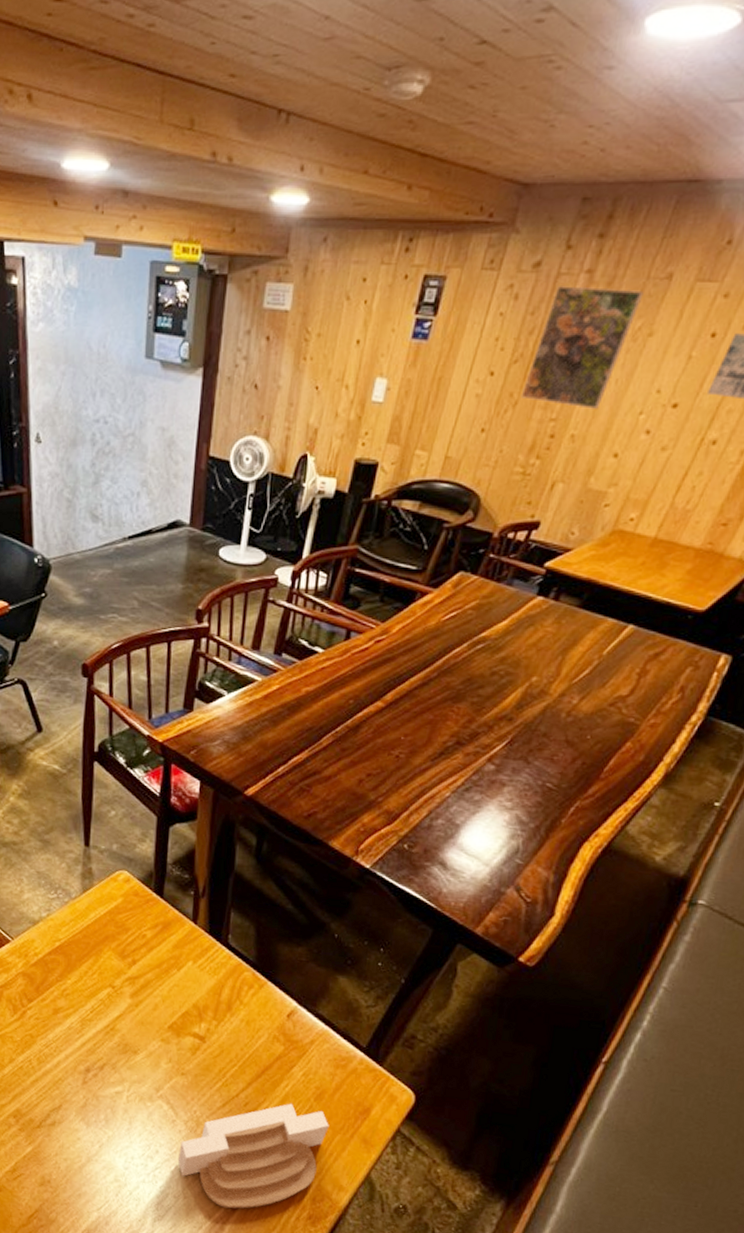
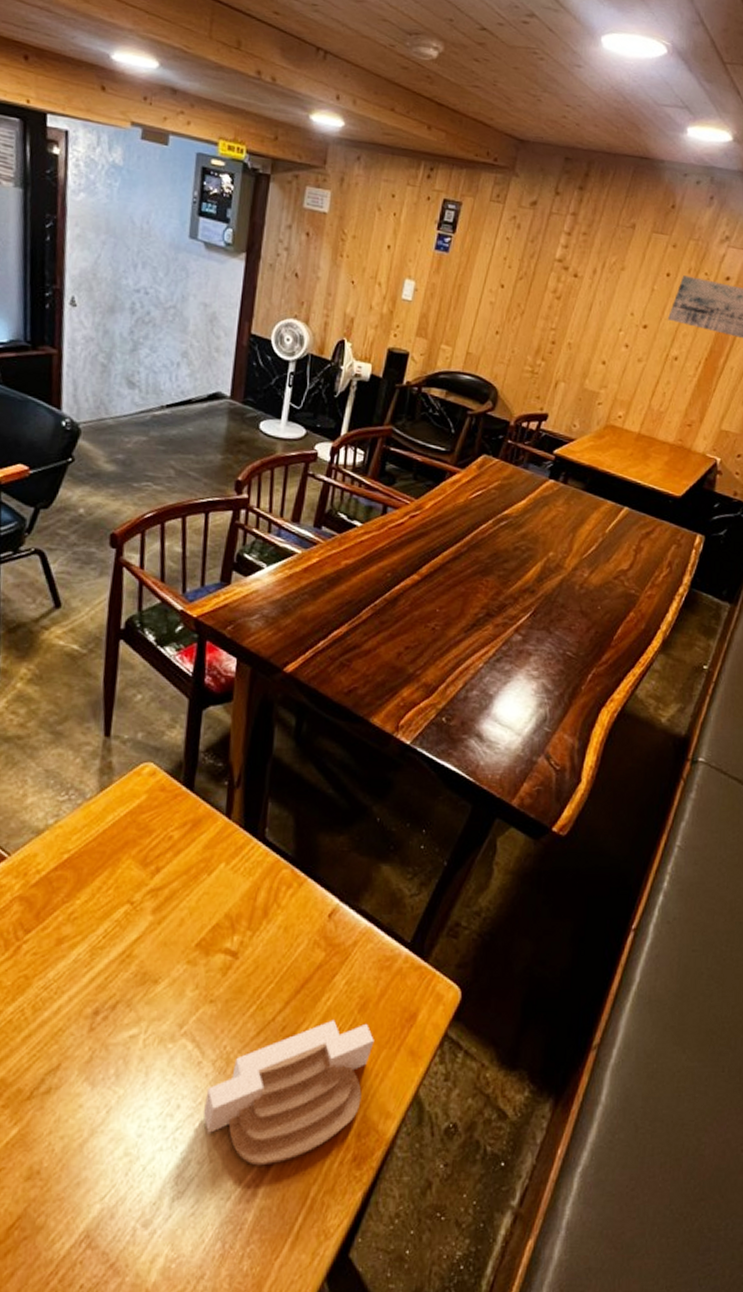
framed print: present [520,286,644,409] -> none [526,222,615,324]

